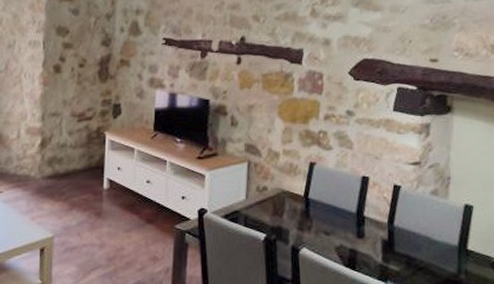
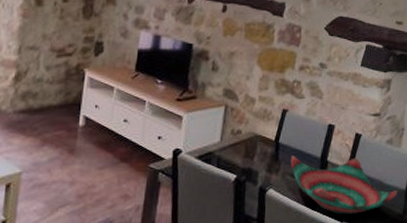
decorative bowl: none [322,212,449,274] -> present [290,156,398,214]

